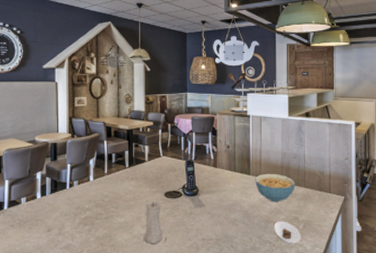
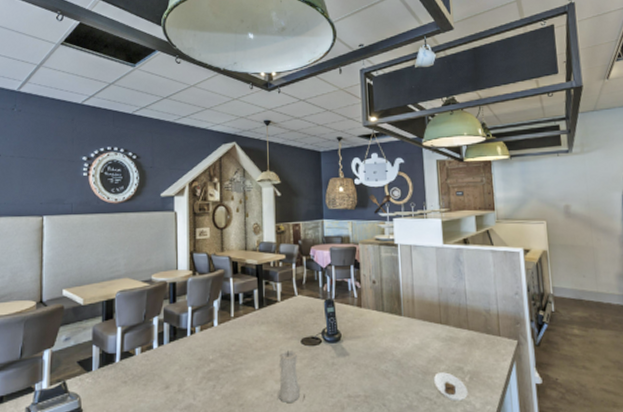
cereal bowl: present [255,173,295,202] -> none [408,313,457,349]

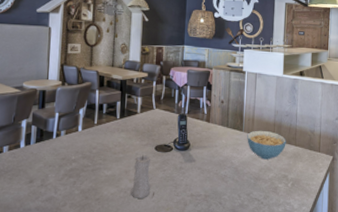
cereal bowl: none [408,313,457,349] -> present [247,130,286,160]
saucer: present [434,372,468,402] -> none [263,179,289,203]

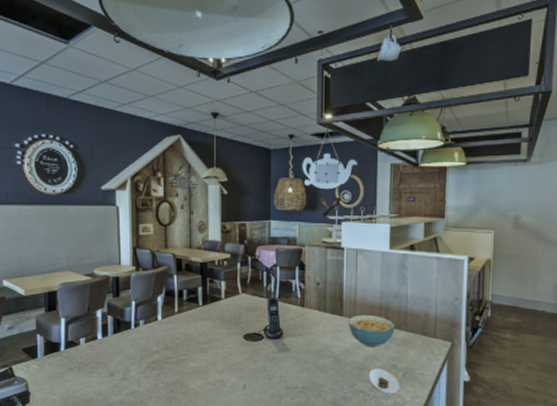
candle: present [131,155,151,198] -> none [220,345,242,391]
saucer: none [263,179,289,203] -> present [369,369,400,395]

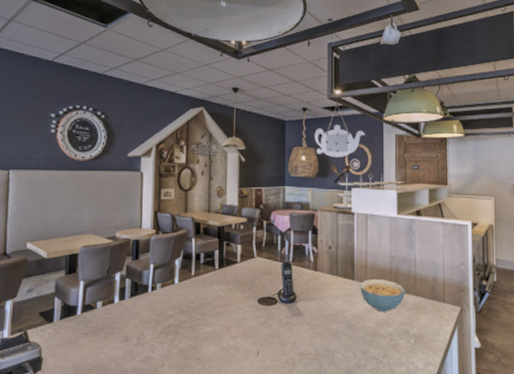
saucer: present [369,369,400,395] -> none [381,334,412,362]

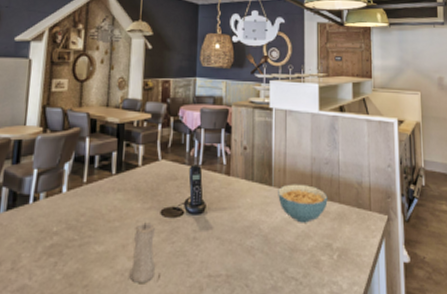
candle: none [233,309,255,358] -> present [129,222,156,283]

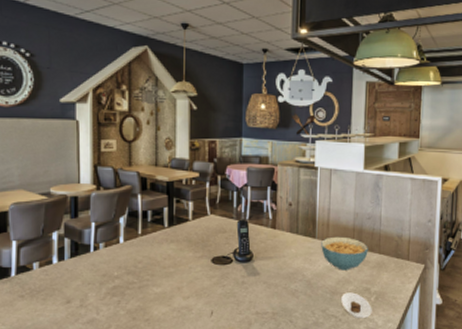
candle: present [129,222,156,283] -> none [185,269,209,318]
saucer: none [302,249,335,282] -> present [341,292,372,319]

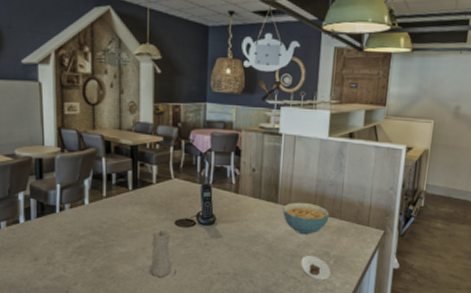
candle: none [185,269,209,318] -> present [149,230,172,277]

